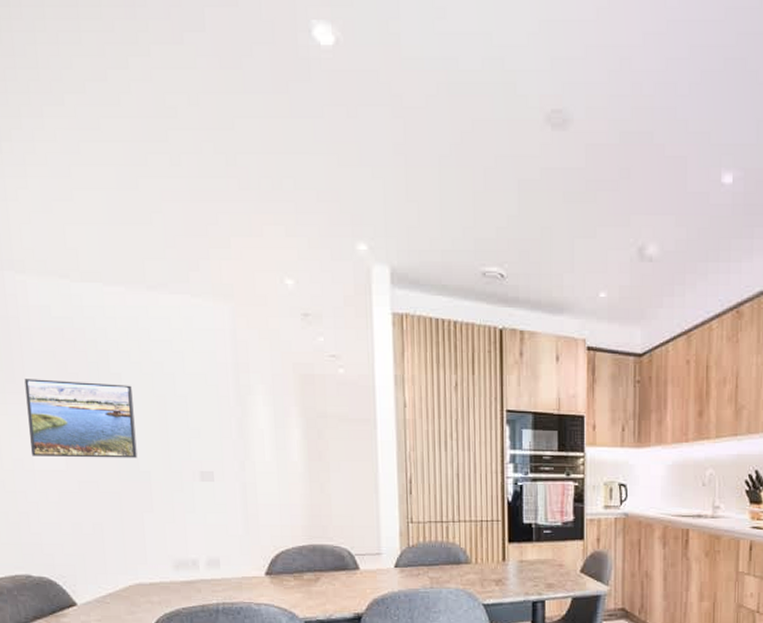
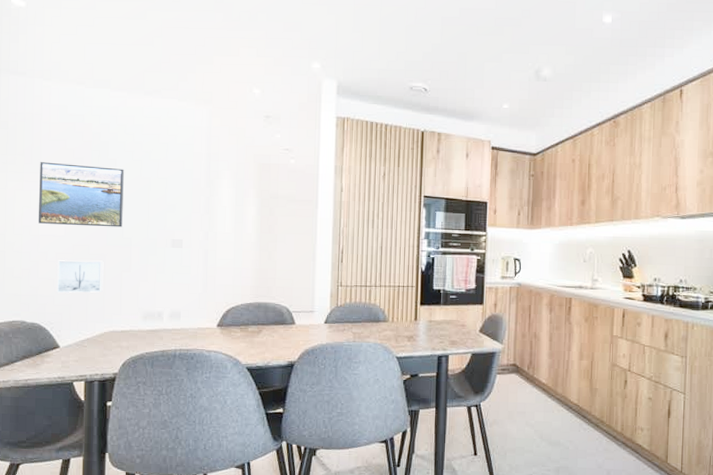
wall art: none [61,499,122,541] -> present [57,260,104,293]

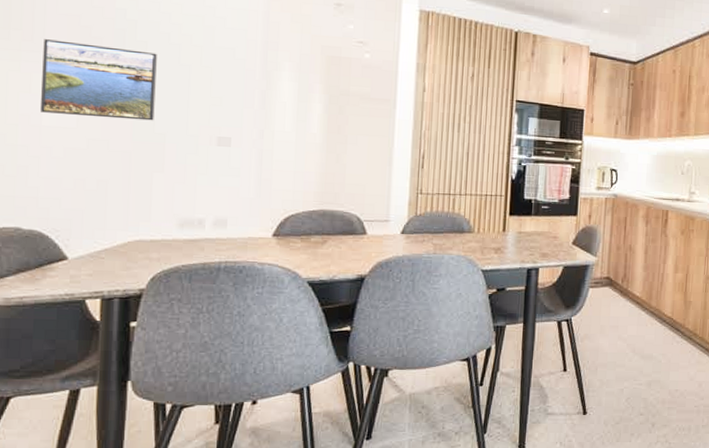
wall art: present [57,260,104,293] -> none [65,156,129,196]

